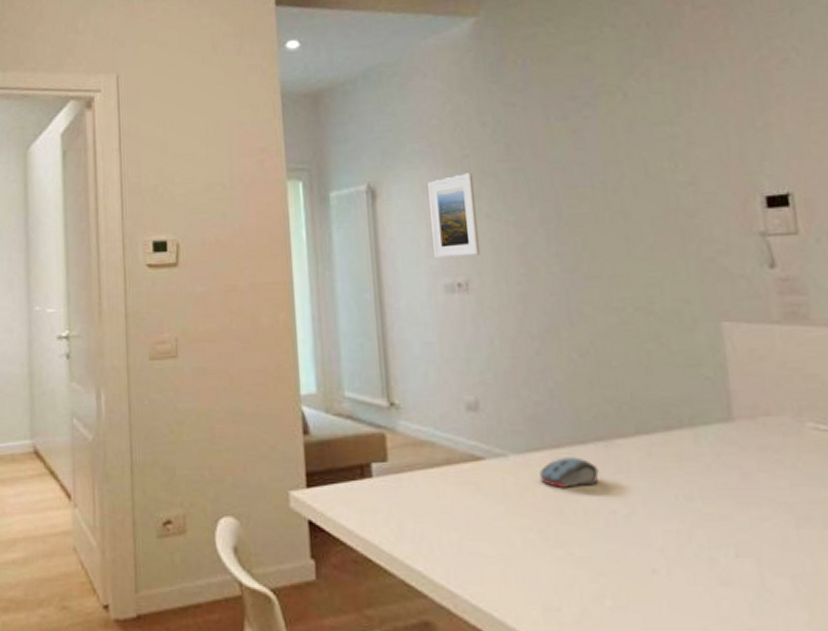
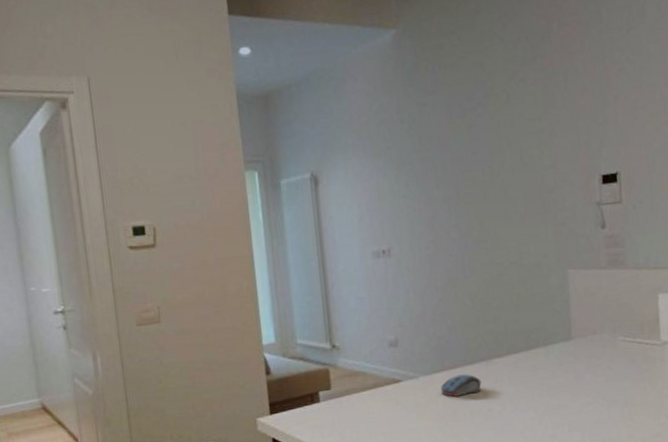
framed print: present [428,173,481,259] -> none [359,161,400,232]

